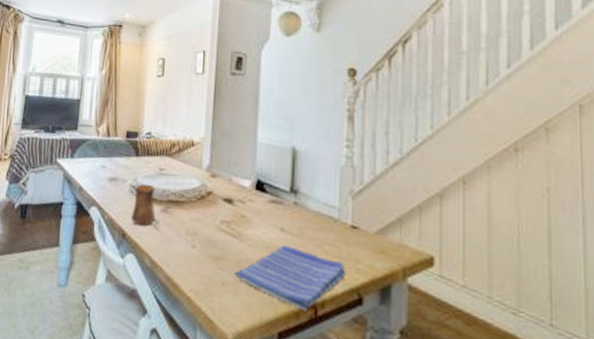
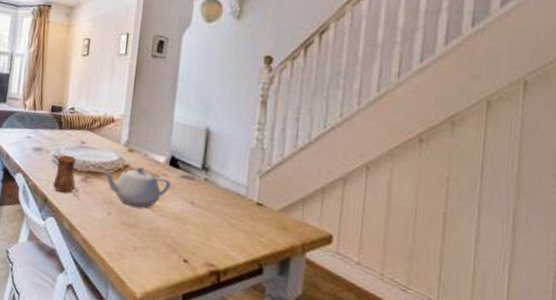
teapot: none [184,191,258,239] -> present [102,165,171,208]
dish towel: present [234,245,347,312] -> none [145,217,250,278]

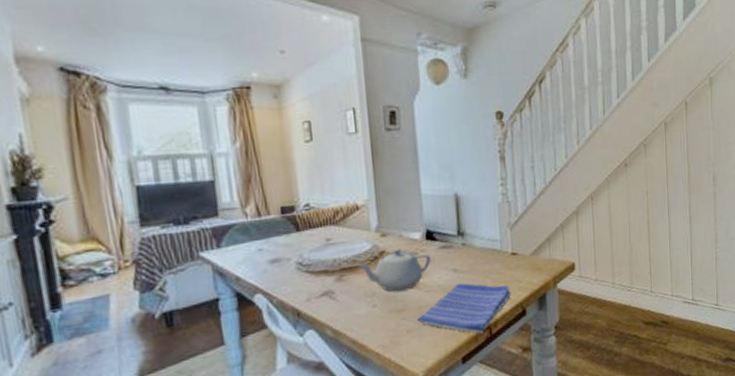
cup: present [53,155,76,193] -> none [302,258,330,300]
dish towel: none [145,217,250,278] -> present [417,283,512,335]

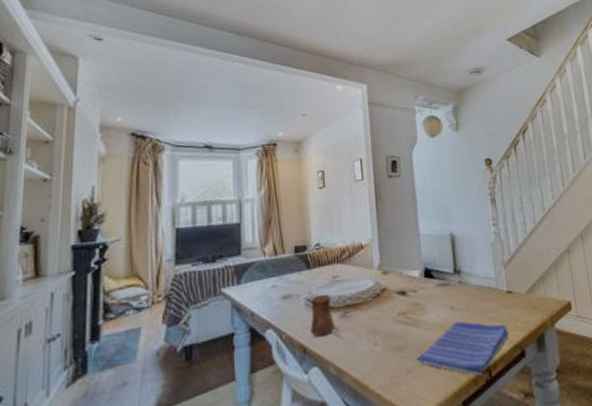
cup: none [302,258,330,300] -> present [310,294,335,337]
teapot: present [357,247,431,292] -> none [361,285,430,329]

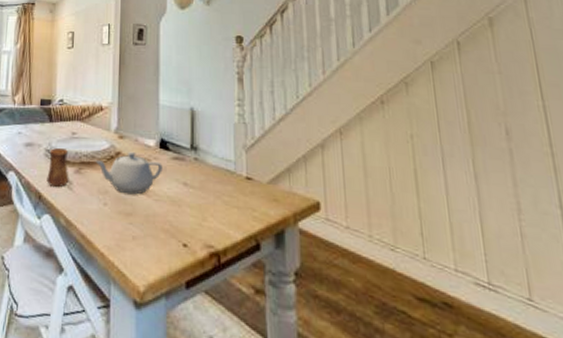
teapot: none [361,285,430,329] -> present [95,151,163,195]
dish towel: present [417,321,510,377] -> none [144,198,245,261]

